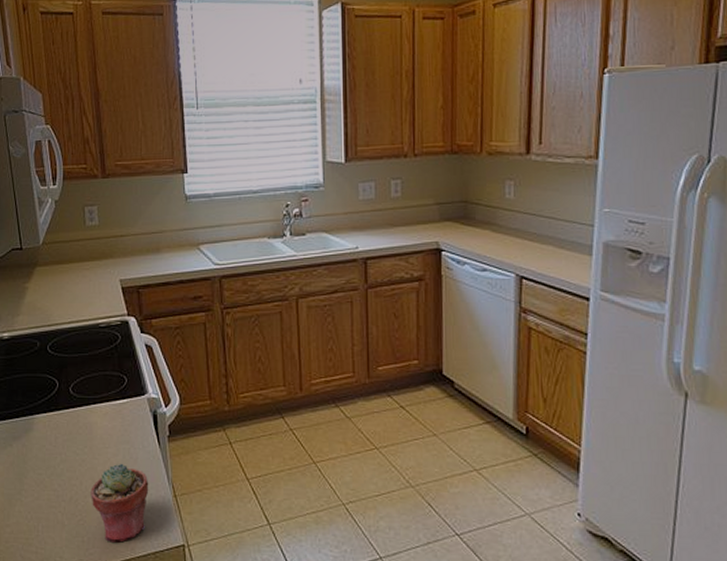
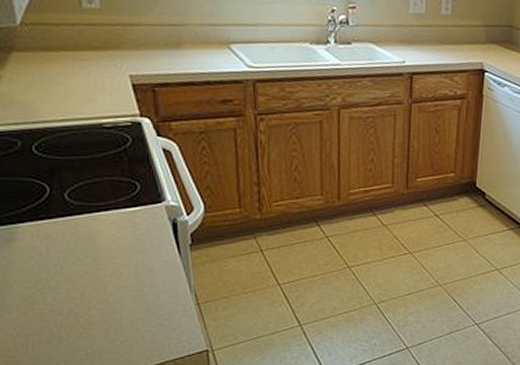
potted succulent: present [91,463,149,543] -> none [95,273,167,353]

